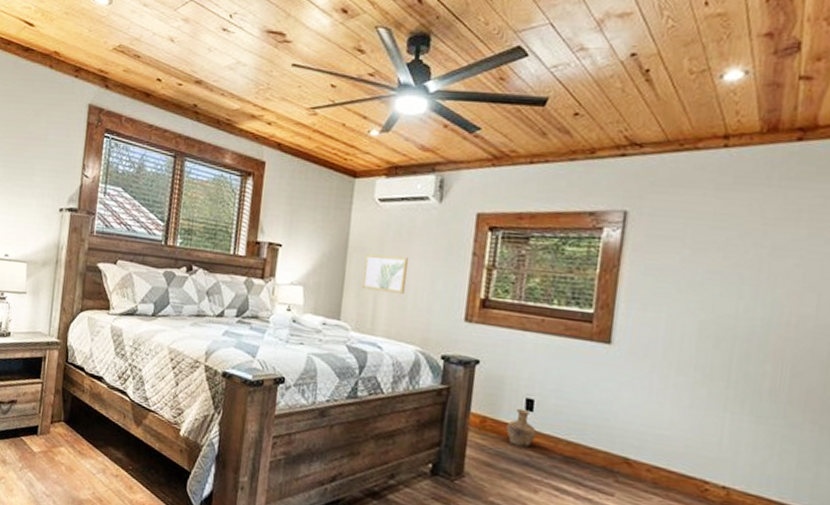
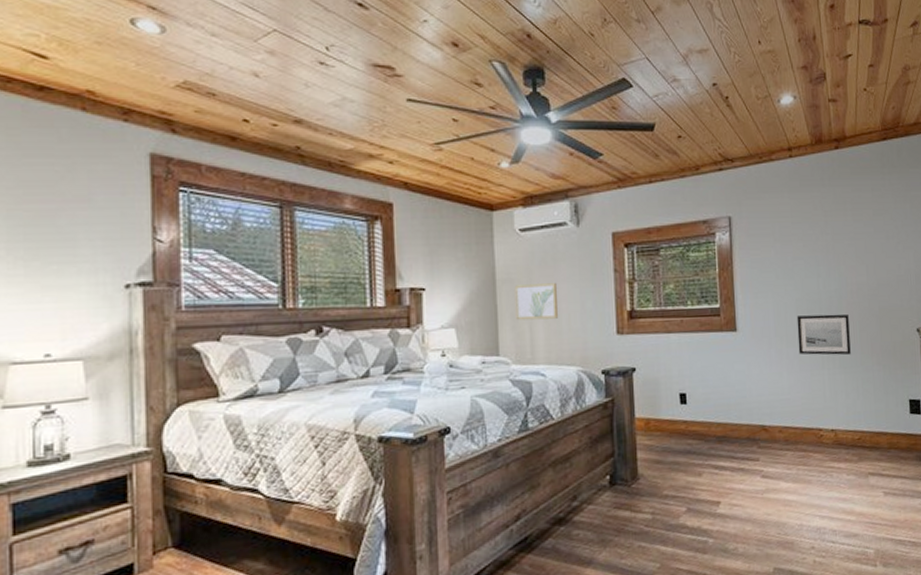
vase: present [506,408,536,448] -> none [667,403,692,438]
wall art: none [692,341,777,403] -> present [796,314,851,356]

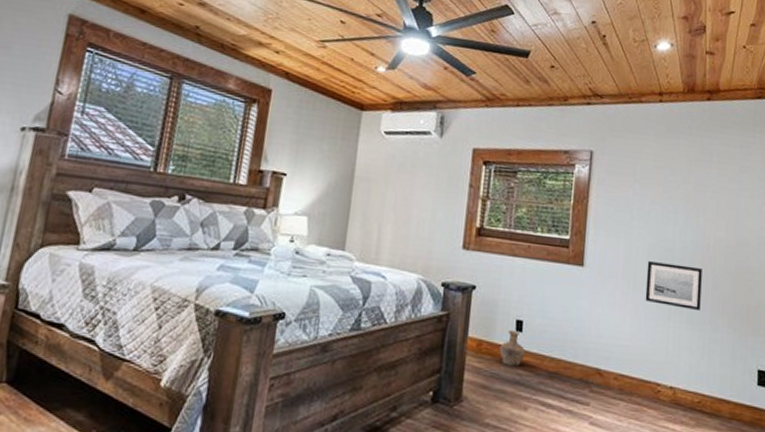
wall art: present [514,283,558,321] -> none [366,184,411,224]
vase: none [667,403,692,438] -> present [499,329,525,367]

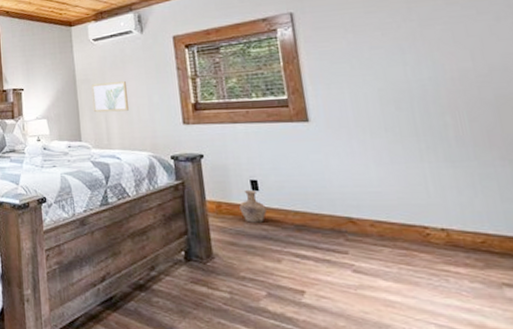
wall art: none [366,184,411,224] -> present [91,81,129,113]
wall art: present [645,261,702,312] -> none [380,103,460,148]

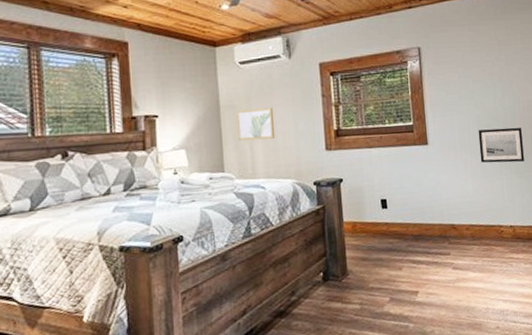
vase: present [239,189,267,223] -> none [371,208,393,238]
wall art: none [380,103,460,148] -> present [478,127,524,163]

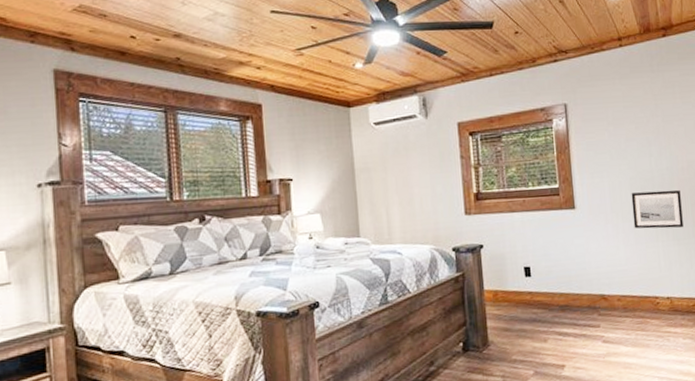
wall art: present [236,108,274,141] -> none [371,170,411,205]

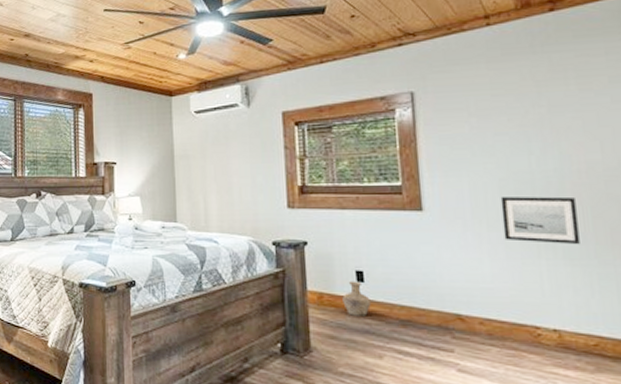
vase: none [514,276,537,308] -> present [342,281,371,316]

